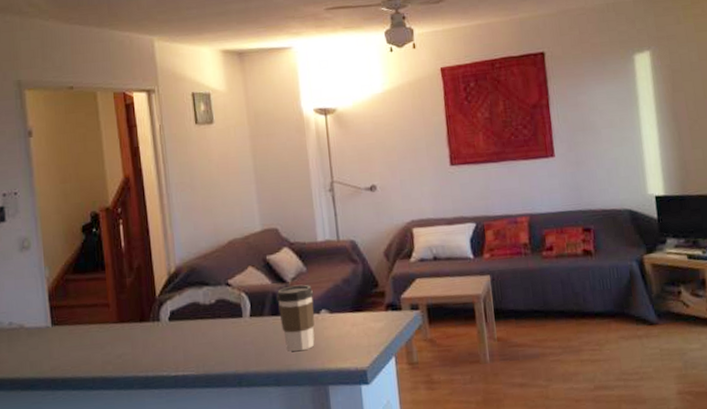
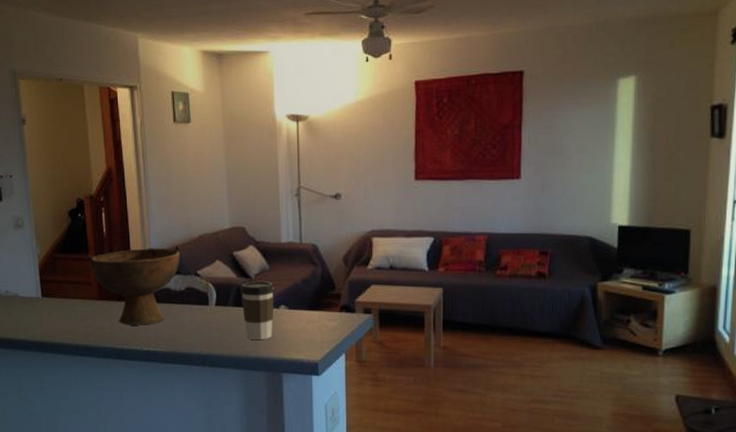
bowl: none [103,254,209,349] -> present [87,245,181,326]

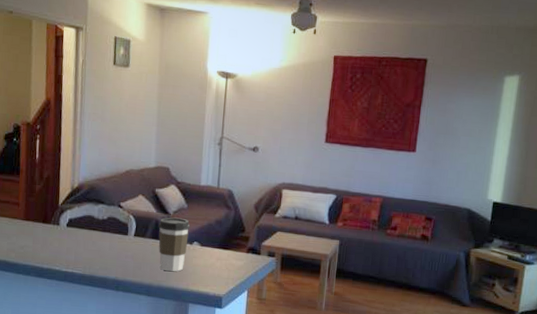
bowl: present [87,245,181,326] -> none [17,176,107,248]

